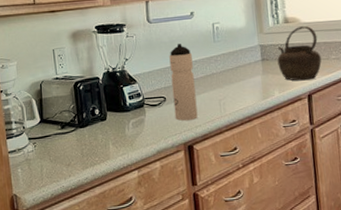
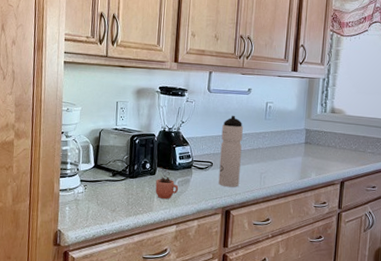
cocoa: none [108,110,134,145] -> present [155,166,179,200]
kettle: present [277,25,322,81] -> none [319,118,358,169]

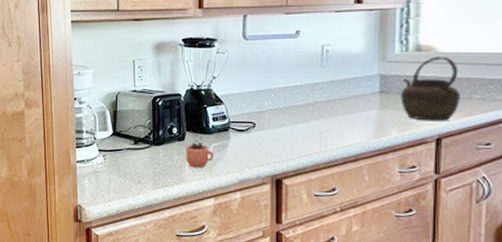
water bottle: present [218,116,243,187] -> none [264,65,292,151]
kettle: none [319,118,358,169] -> present [400,56,460,122]

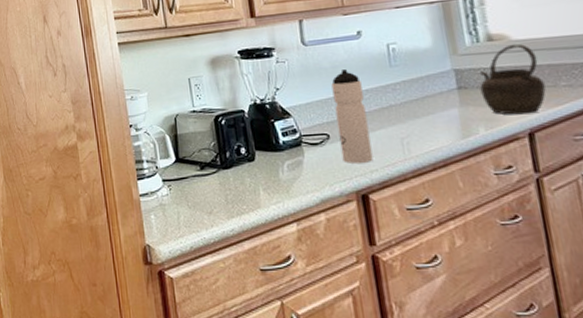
cocoa: present [186,131,214,169] -> none [257,149,290,191]
water bottle: none [264,65,292,151] -> present [331,69,373,164]

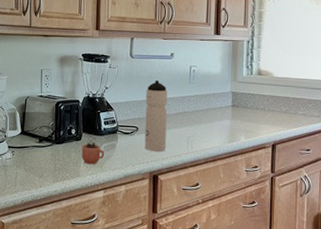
cocoa: none [257,149,290,191] -> present [81,132,105,165]
kettle: present [479,44,546,115] -> none [247,79,289,131]

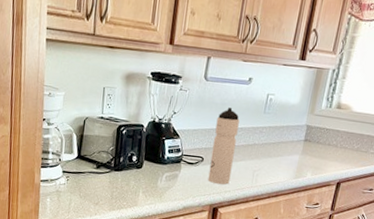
cocoa: present [81,132,105,165] -> none [141,160,166,195]

